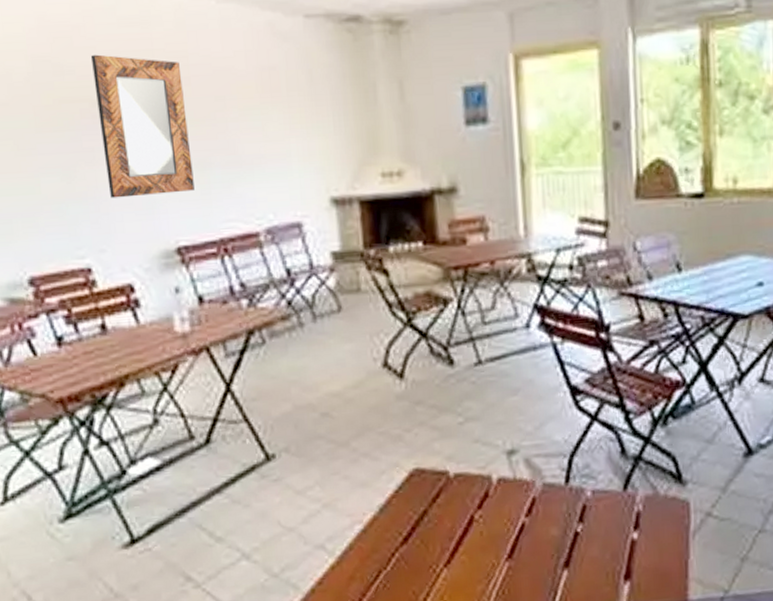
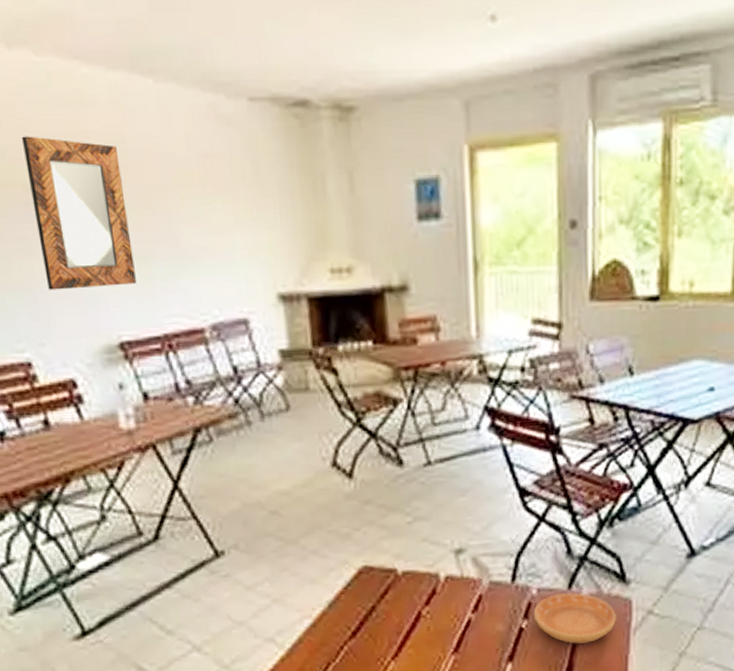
saucer: none [588,493,674,549] -> present [533,592,616,644]

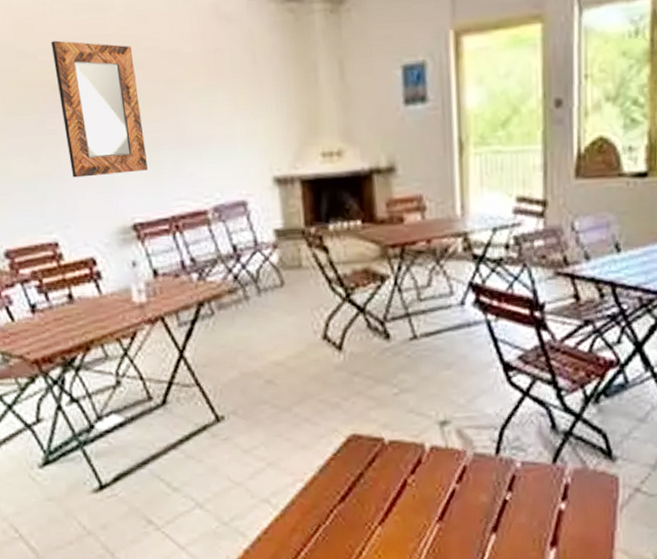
saucer: present [533,592,616,644] -> none [517,466,602,518]

